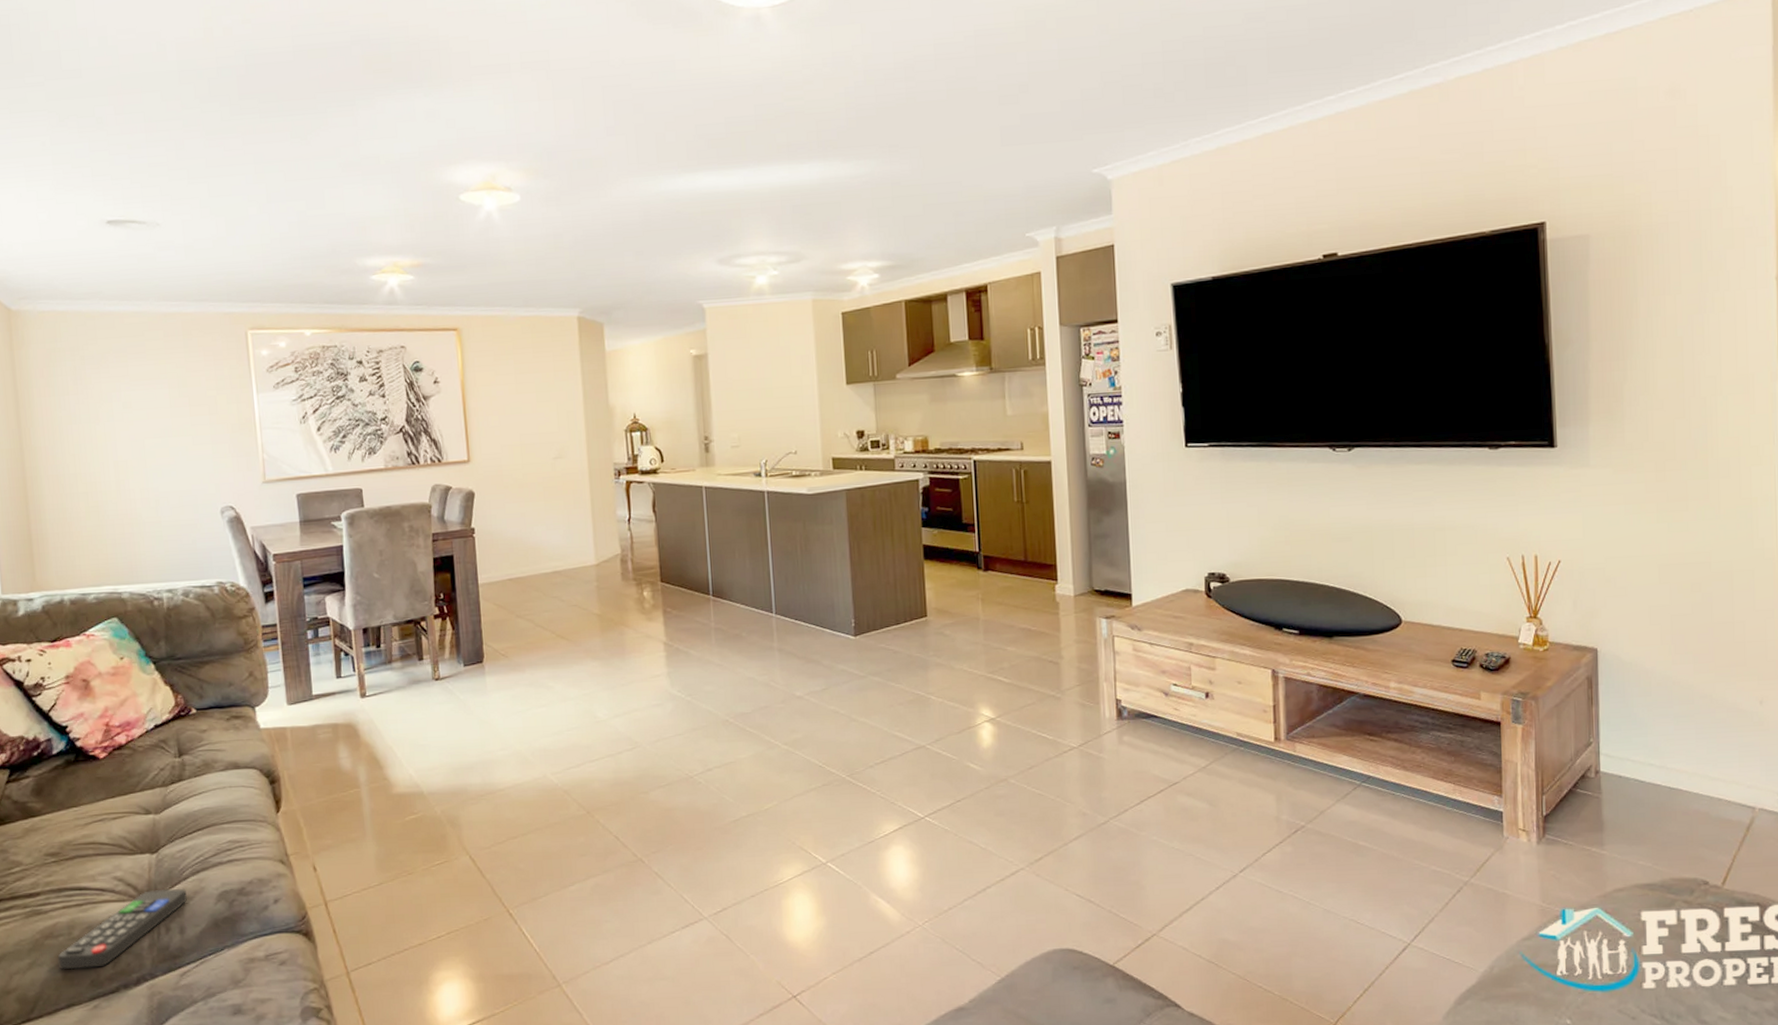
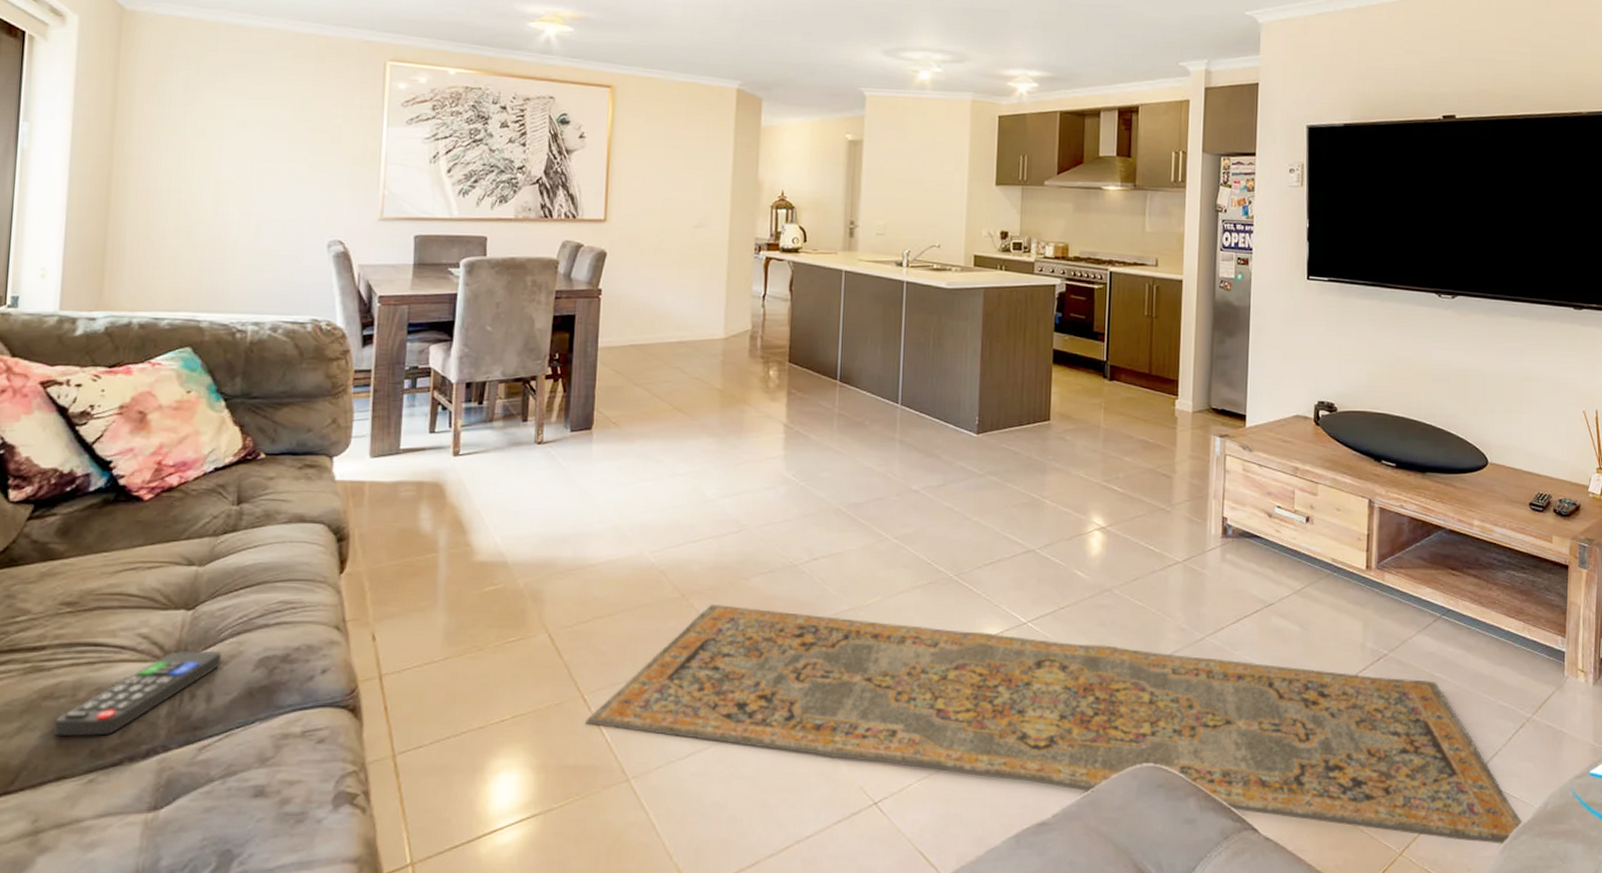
rug: none [514,818,1468,1010] -> present [585,603,1524,844]

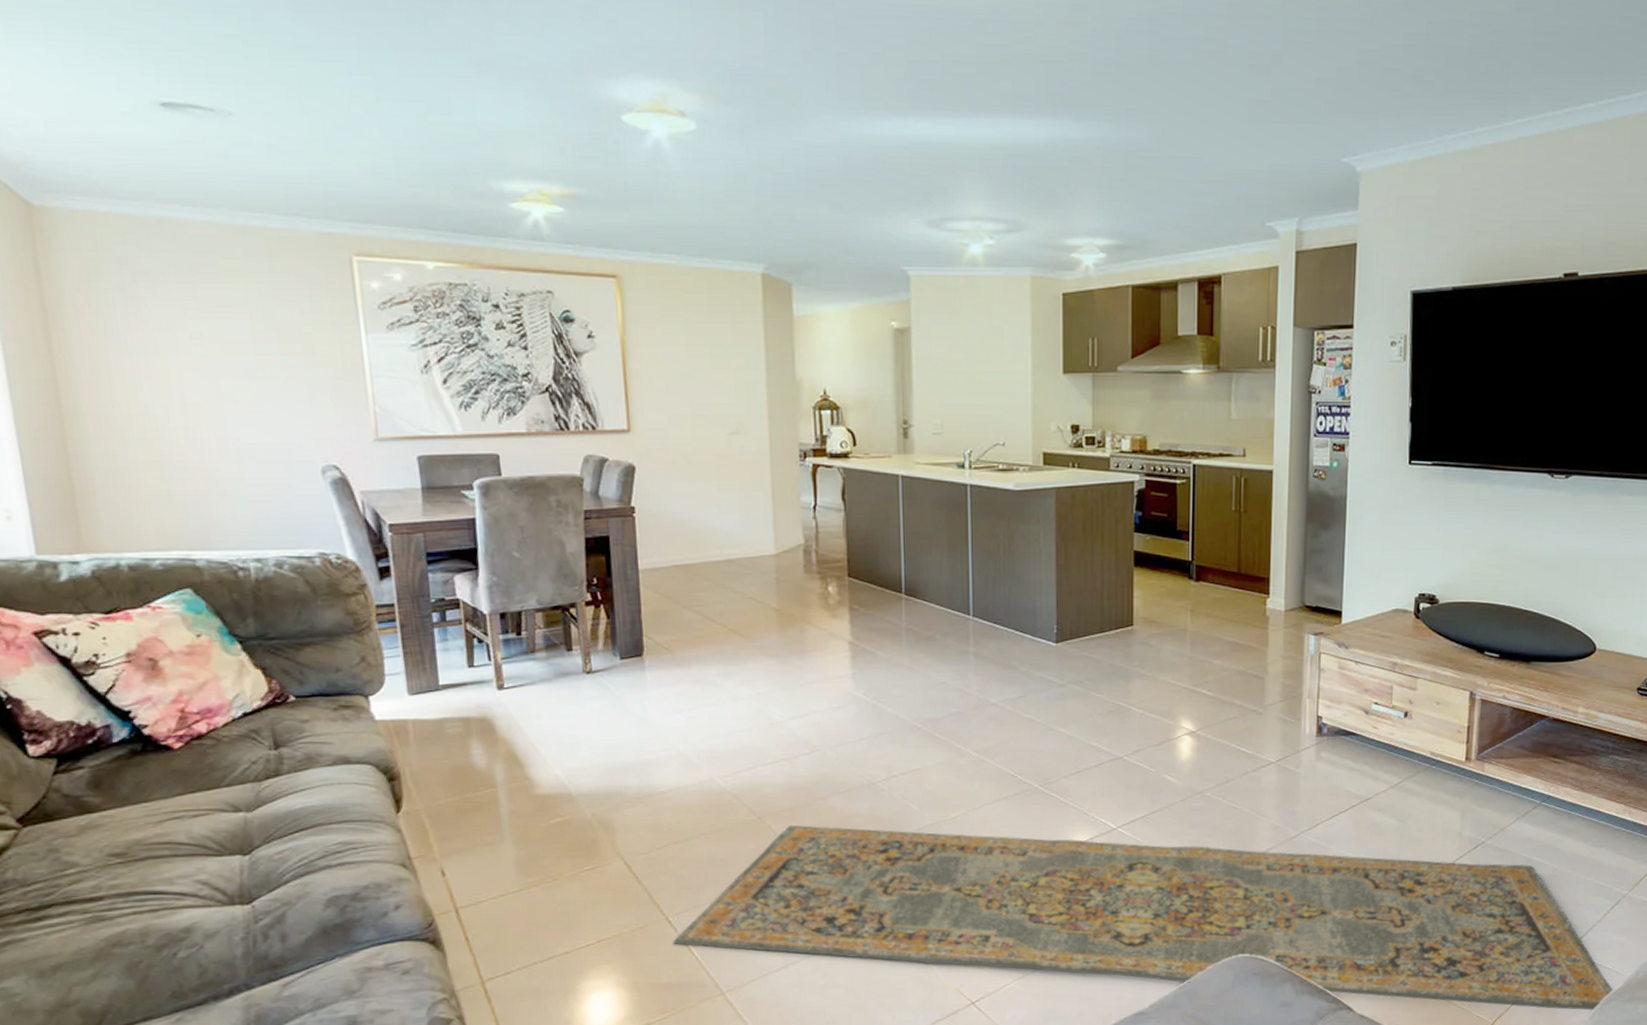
remote control: present [53,650,221,737] -> none [128,892,289,981]

